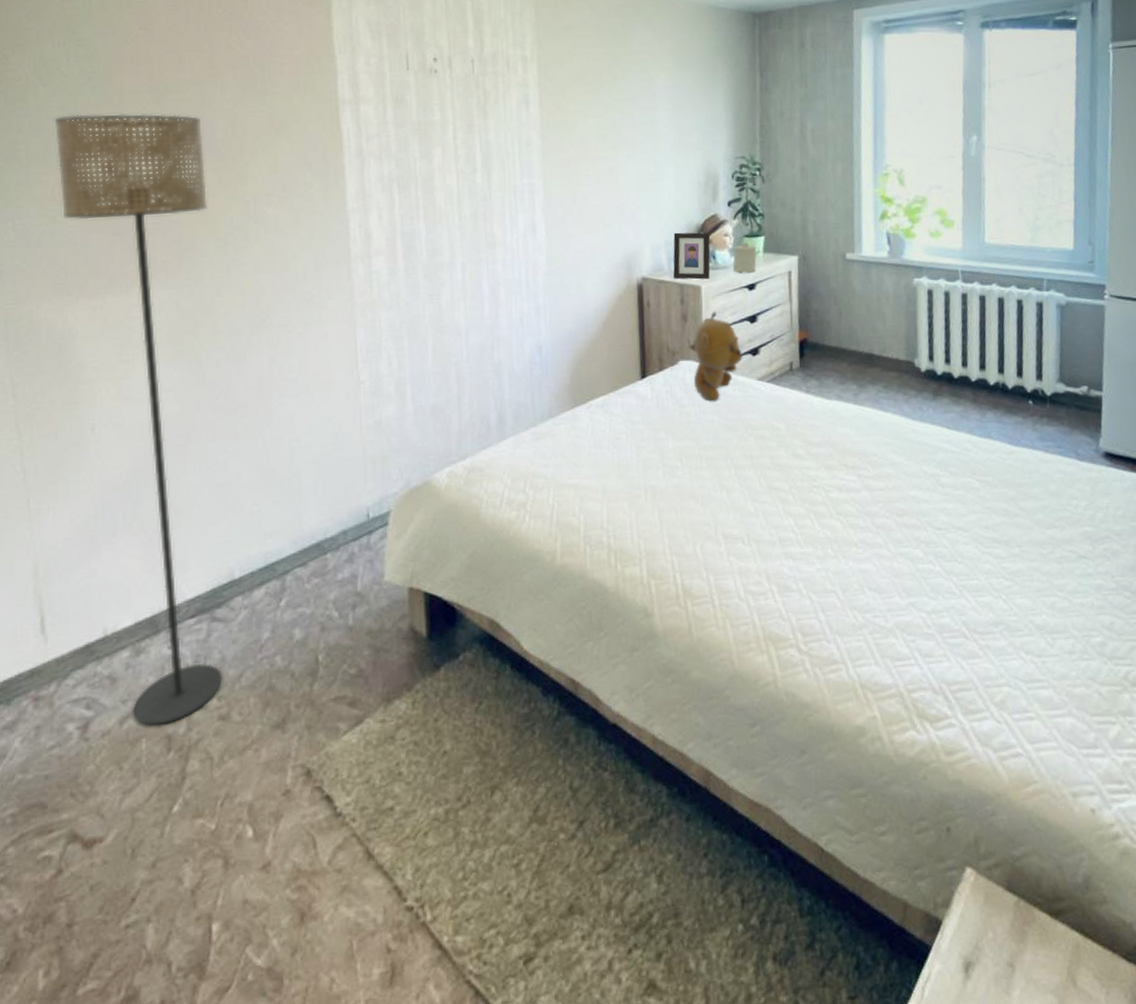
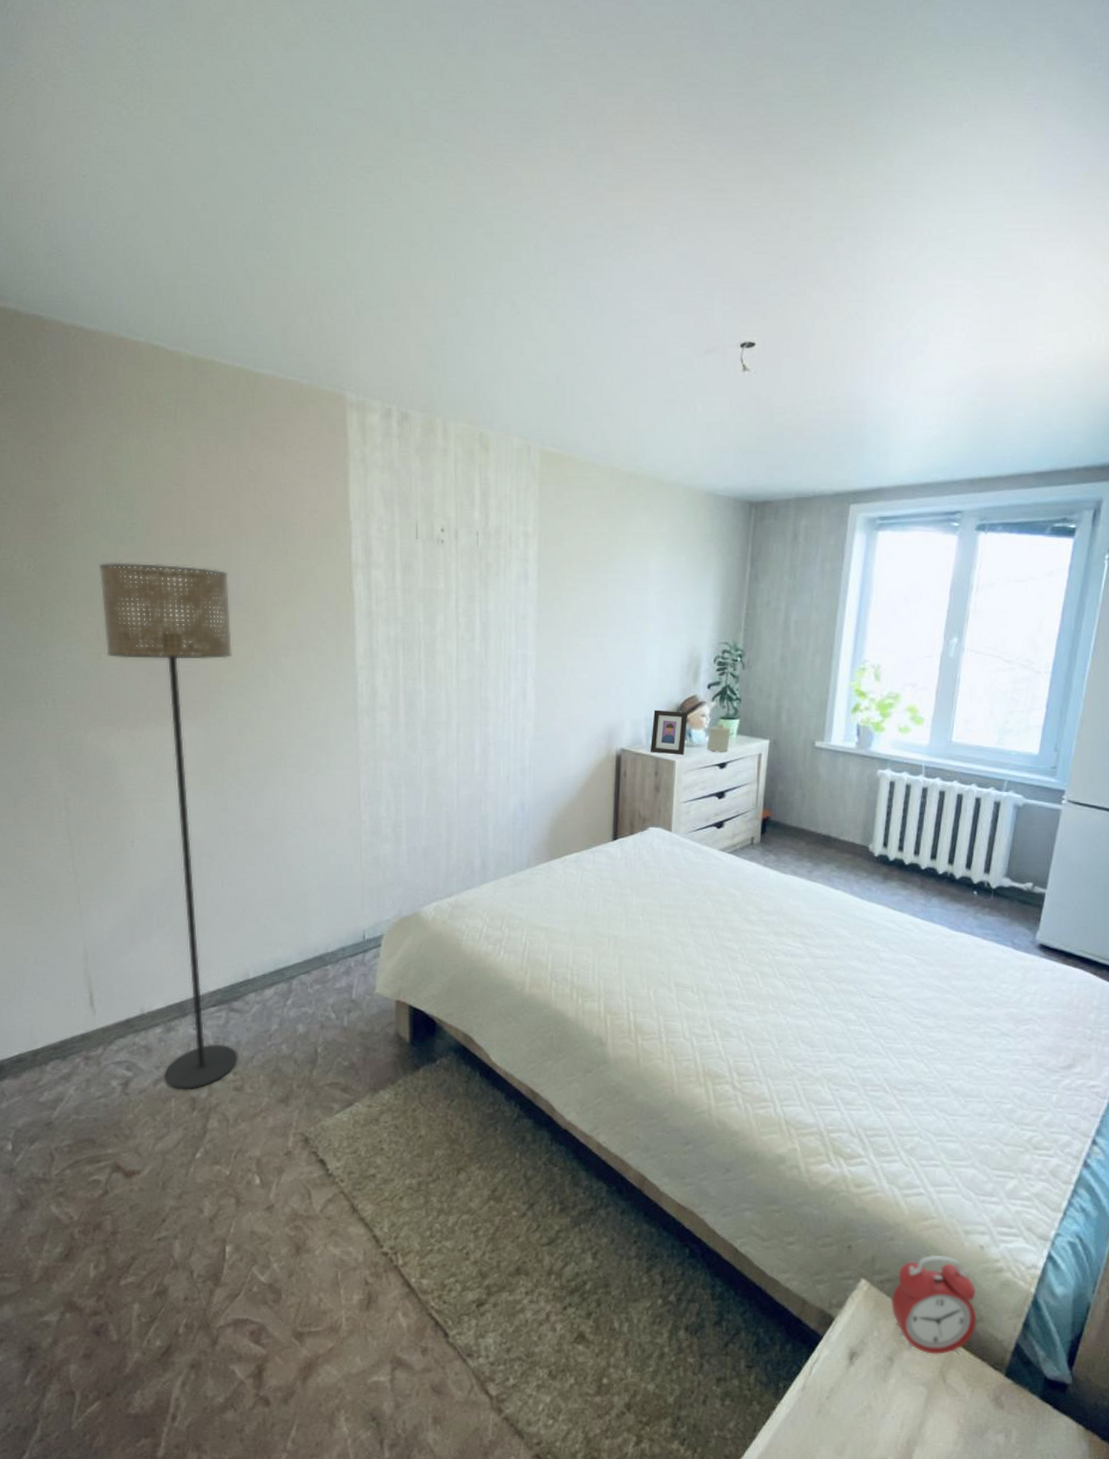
stuffed bear: present [688,312,744,401] -> none [658,785,709,866]
alarm clock: none [1002,826,1101,953] -> present [891,1254,977,1354]

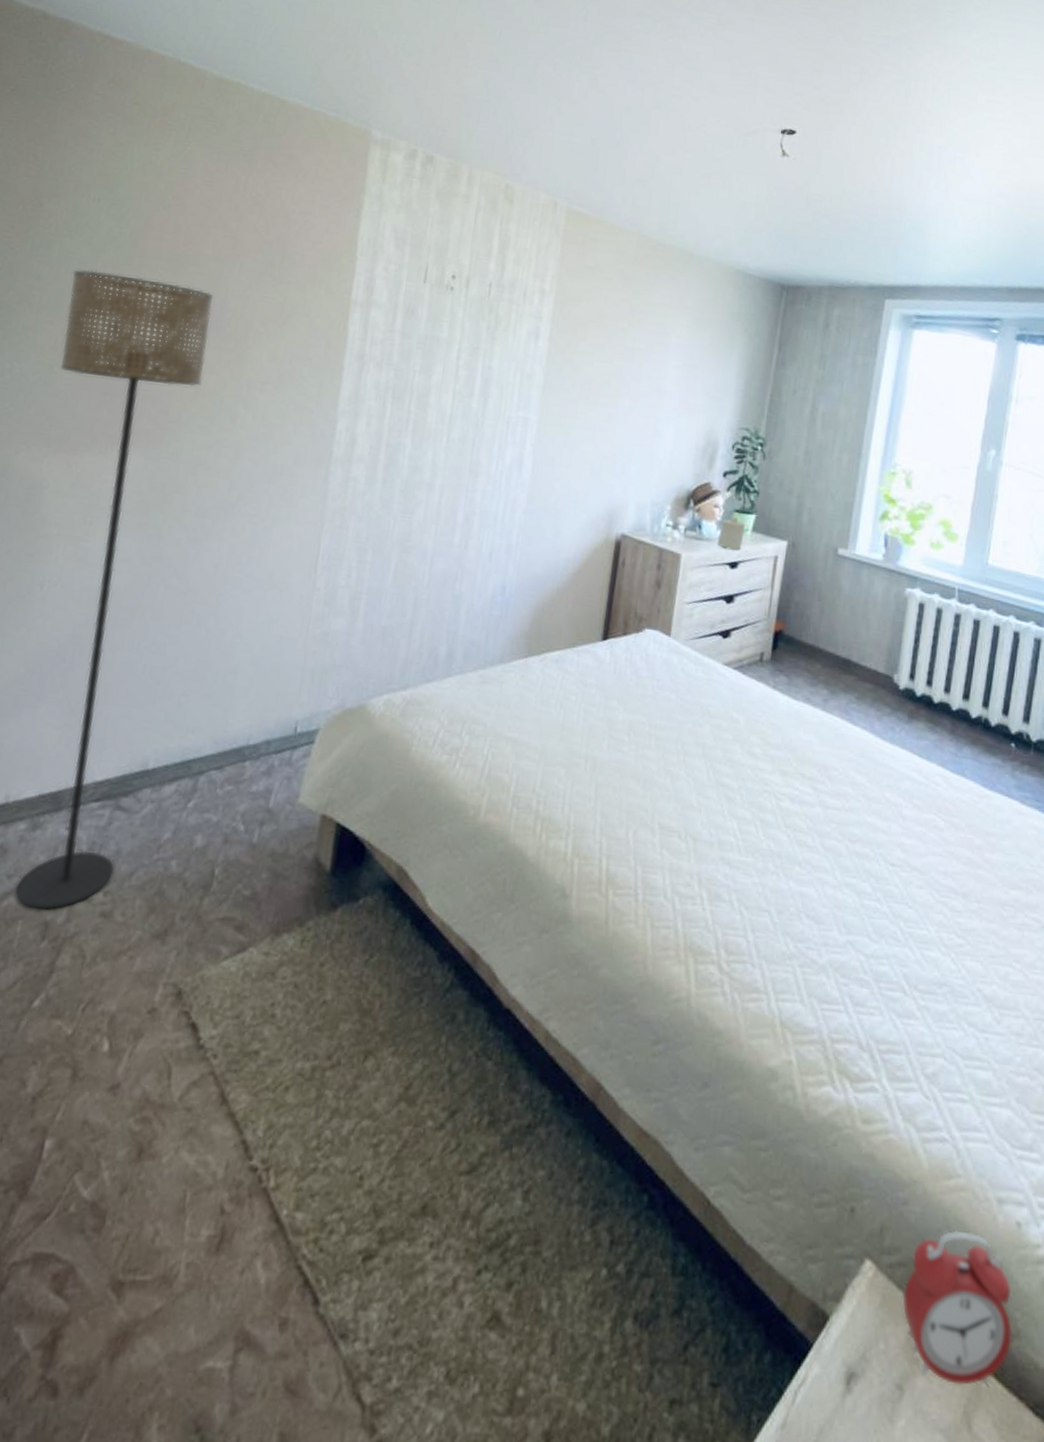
picture frame: present [651,709,689,755] -> none [654,494,700,549]

